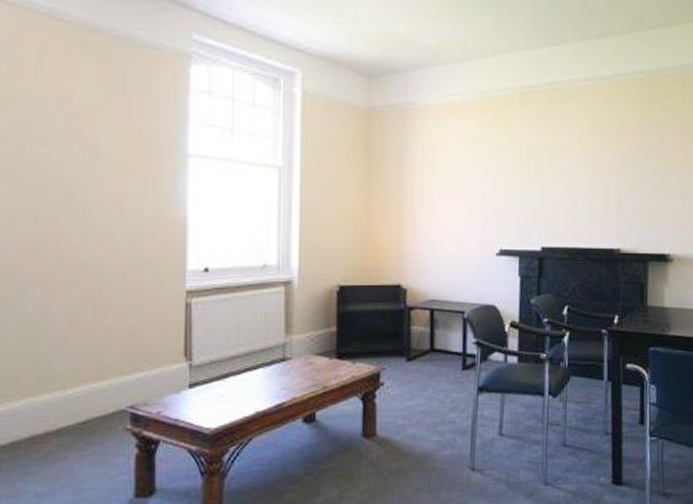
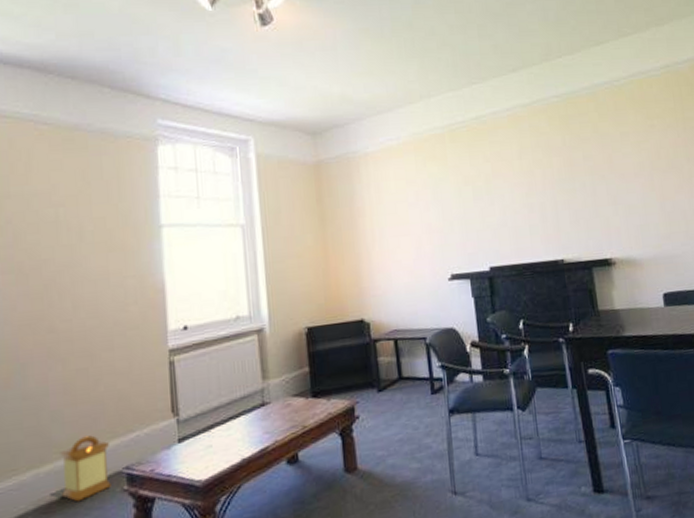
lantern: none [59,370,113,436] -> present [60,435,111,502]

